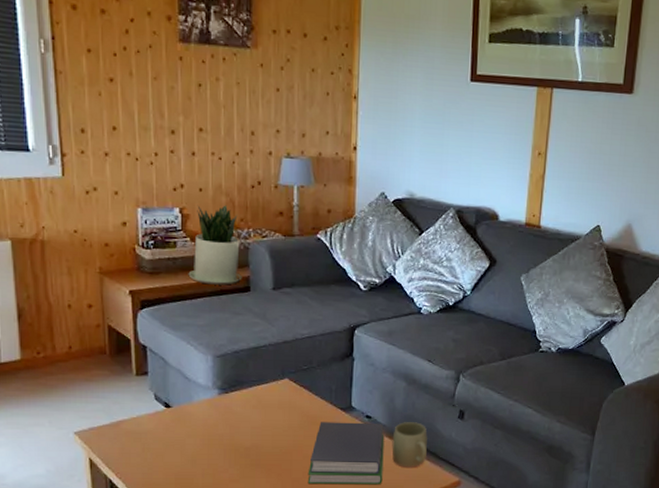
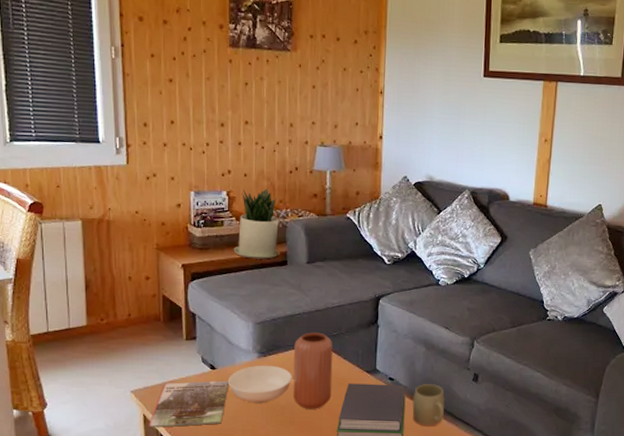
magazine: none [95,420,186,474] -> present [148,381,229,428]
bowl: none [184,402,258,445] -> present [227,365,292,404]
vase: none [259,366,304,451] -> present [293,332,333,409]

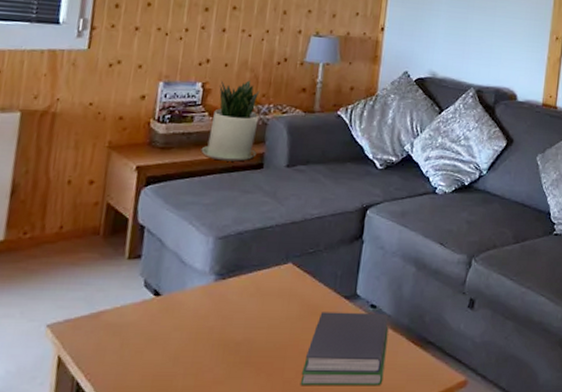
magazine: present [148,381,229,428] -> none [61,310,175,375]
bowl: present [227,365,292,404] -> none [173,290,255,339]
vase: present [293,332,333,409] -> none [252,249,308,346]
mug: present [412,384,446,426] -> none [395,312,436,365]

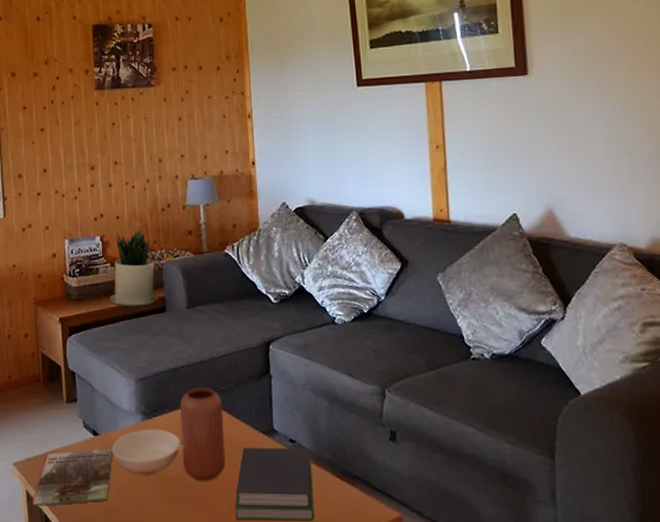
magazine: none [61,310,175,375] -> present [31,449,113,507]
bowl: none [173,290,255,339] -> present [111,428,181,475]
vase: none [252,249,308,346] -> present [180,387,226,481]

